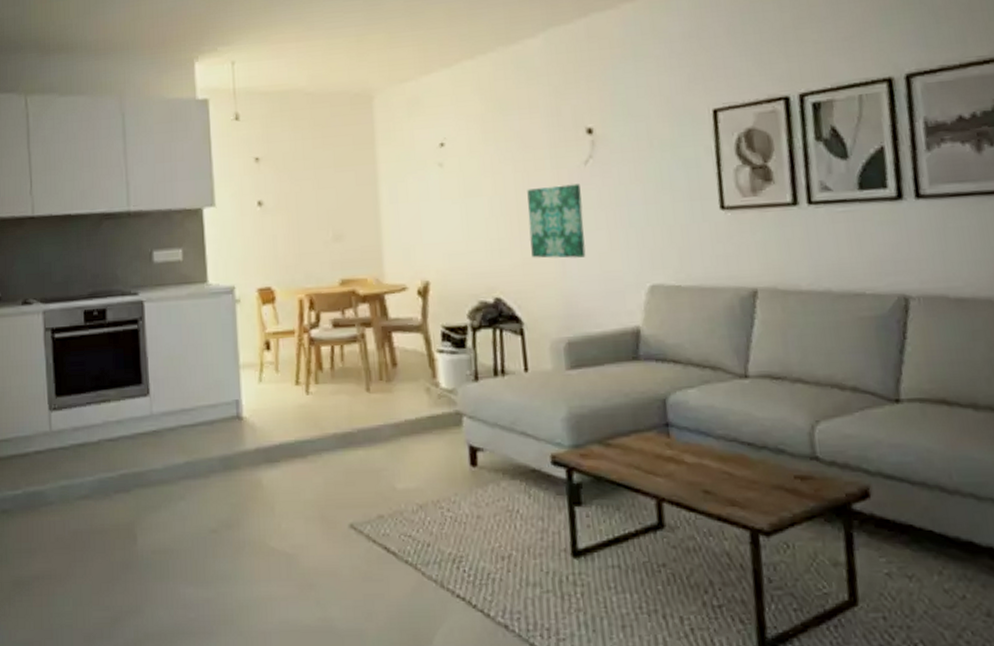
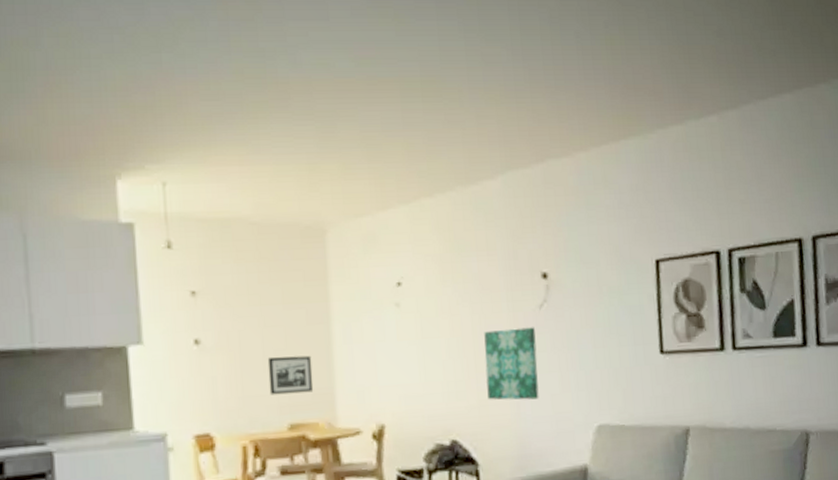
picture frame: none [321,215,363,252] -> present [267,355,314,395]

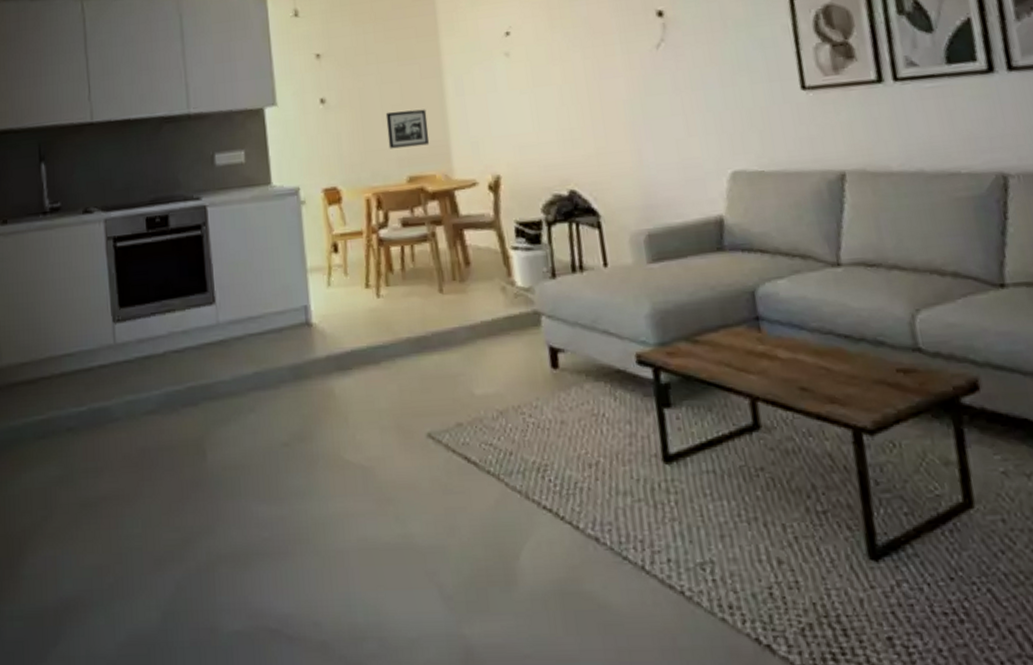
wall art: present [484,327,539,400] -> none [597,68,663,148]

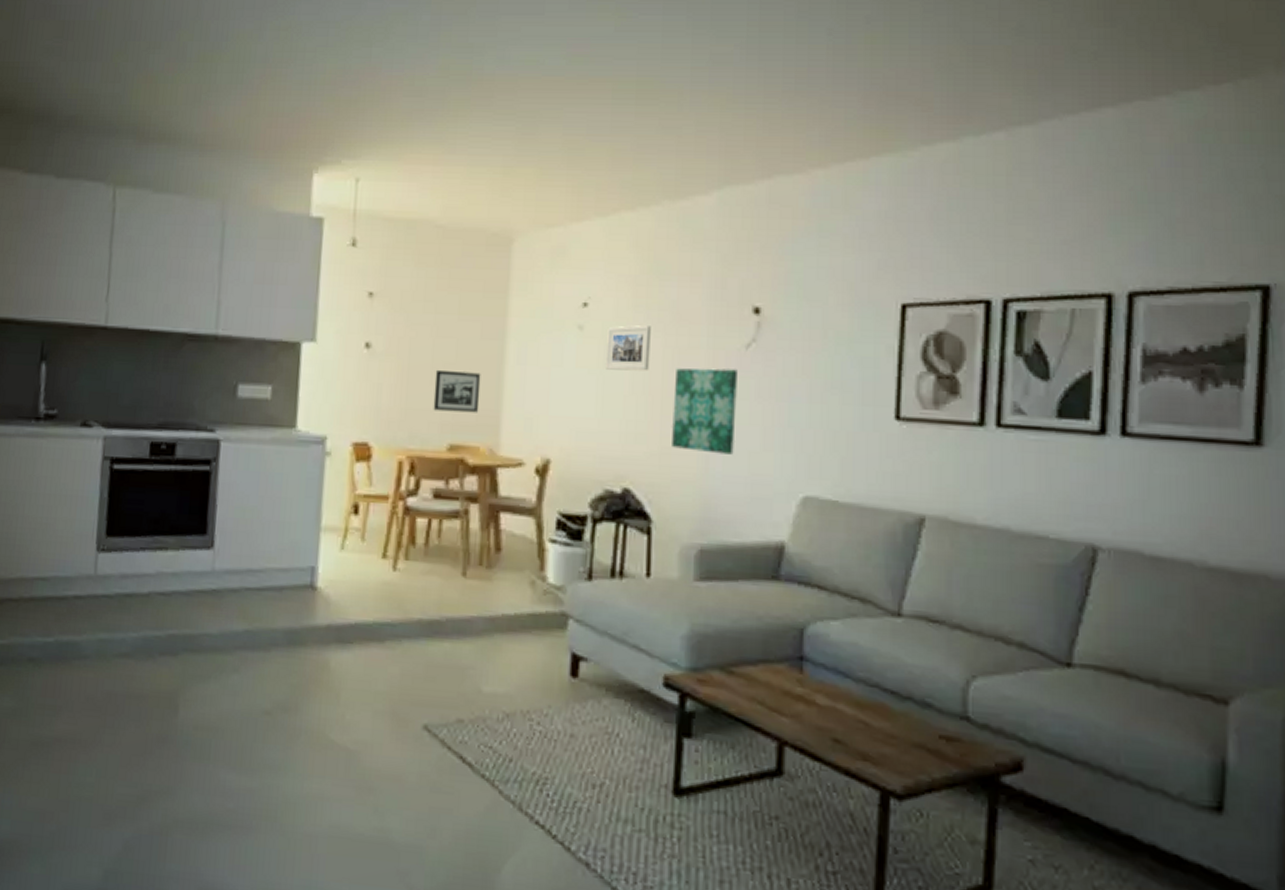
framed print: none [531,43,574,88] -> present [606,325,651,371]
wall art: none [597,68,663,148] -> present [672,368,737,455]

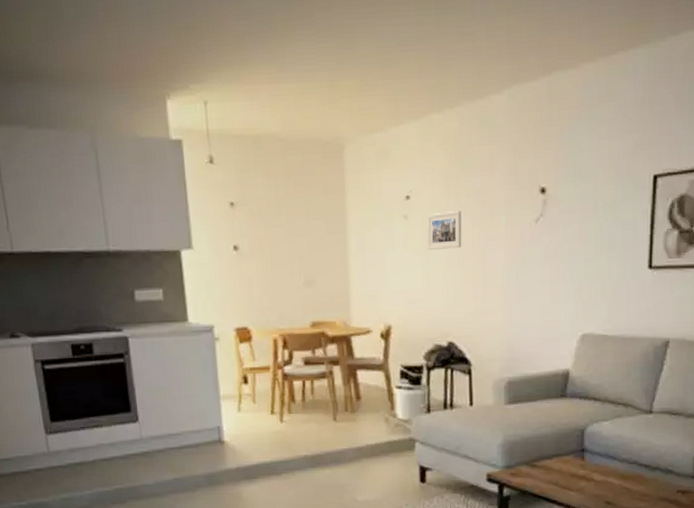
picture frame: present [433,369,481,413] -> none [293,262,332,296]
wall art: present [672,368,737,455] -> none [482,240,530,308]

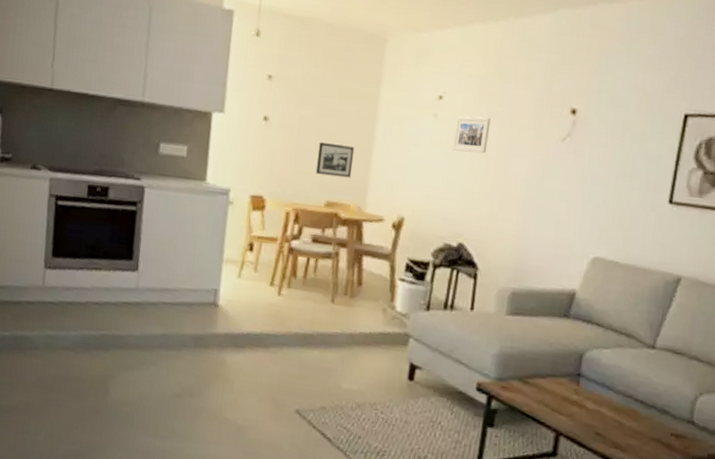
picture frame: none [293,262,332,296] -> present [315,141,355,178]

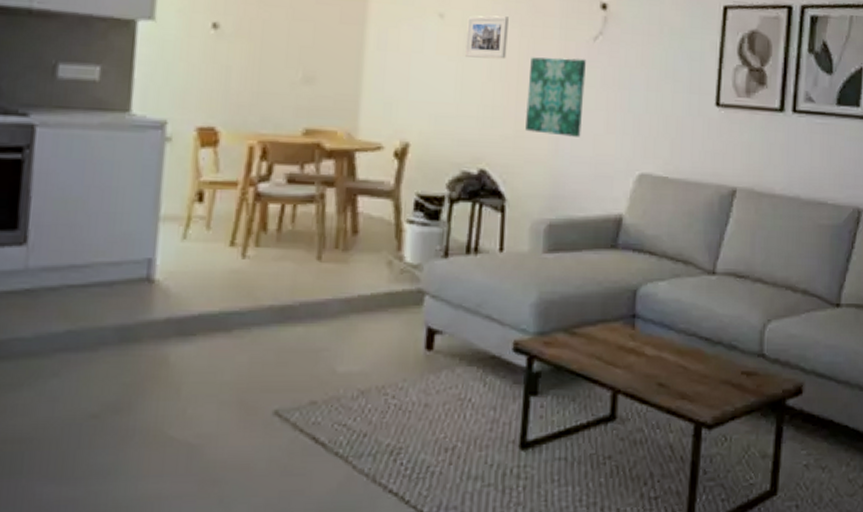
picture frame: present [315,141,355,178] -> none [288,52,340,98]
wall art: none [498,153,554,222] -> present [525,57,586,137]

